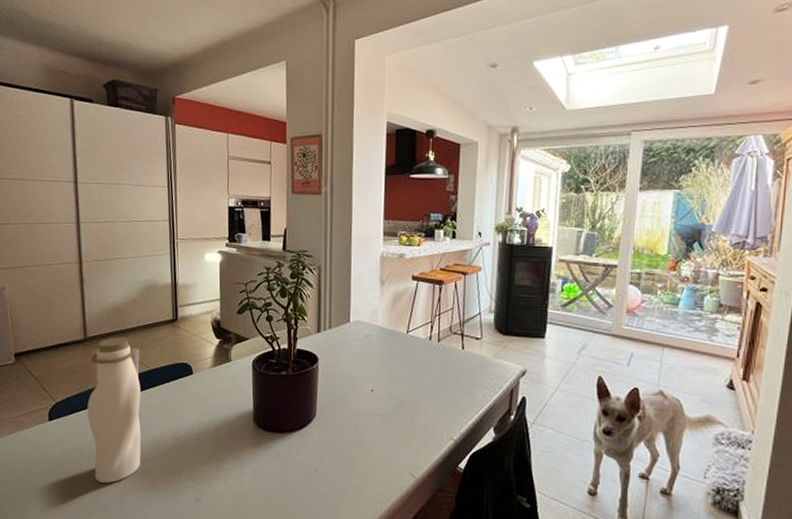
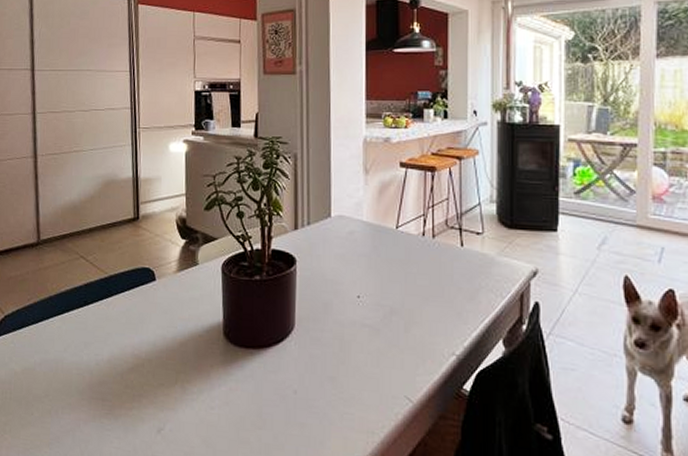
water bottle: present [87,337,141,484] -> none [38,239,98,411]

